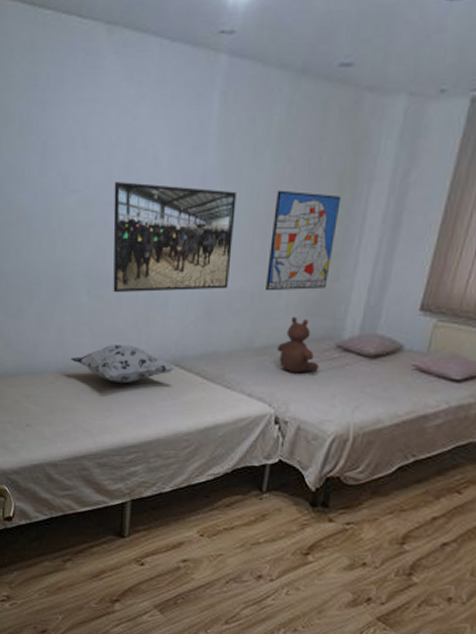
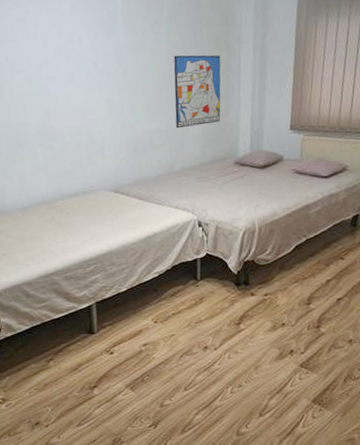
decorative pillow: present [71,345,175,384] -> none [33,181,116,212]
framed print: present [113,182,237,293] -> none [50,59,148,143]
stuffed bear: present [277,316,319,373] -> none [192,144,225,187]

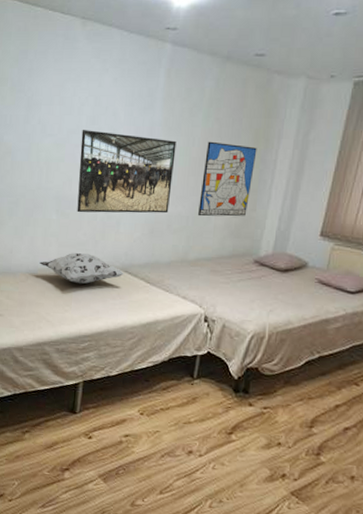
decorative pillow: none [33,181,116,212] -> present [40,253,124,285]
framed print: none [50,59,148,143] -> present [77,130,176,214]

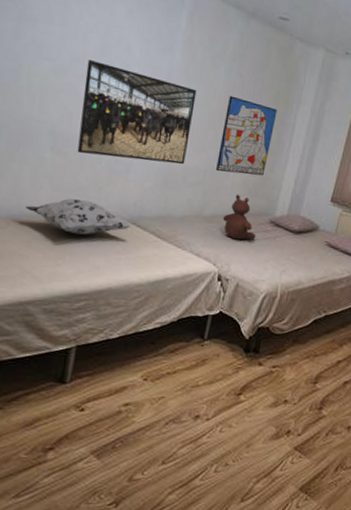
stuffed bear: none [207,236,241,282] -> present [223,194,256,240]

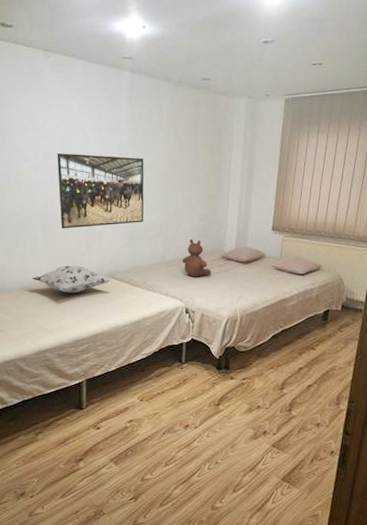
wall art: present [216,95,277,176] -> none [169,156,213,223]

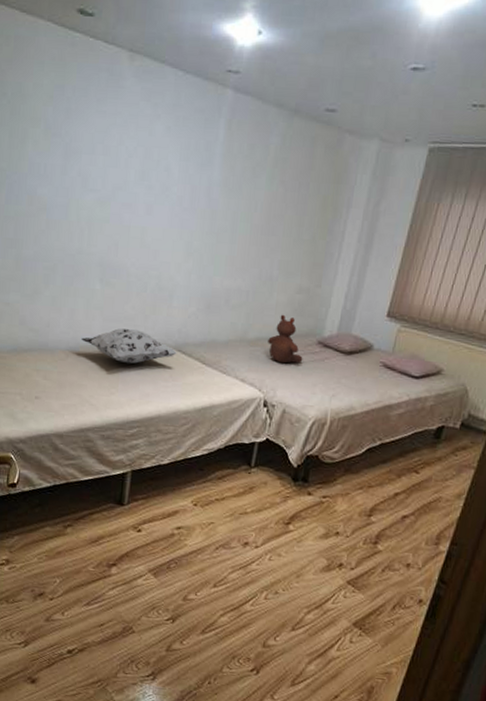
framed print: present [57,153,144,229] -> none [124,186,237,287]

